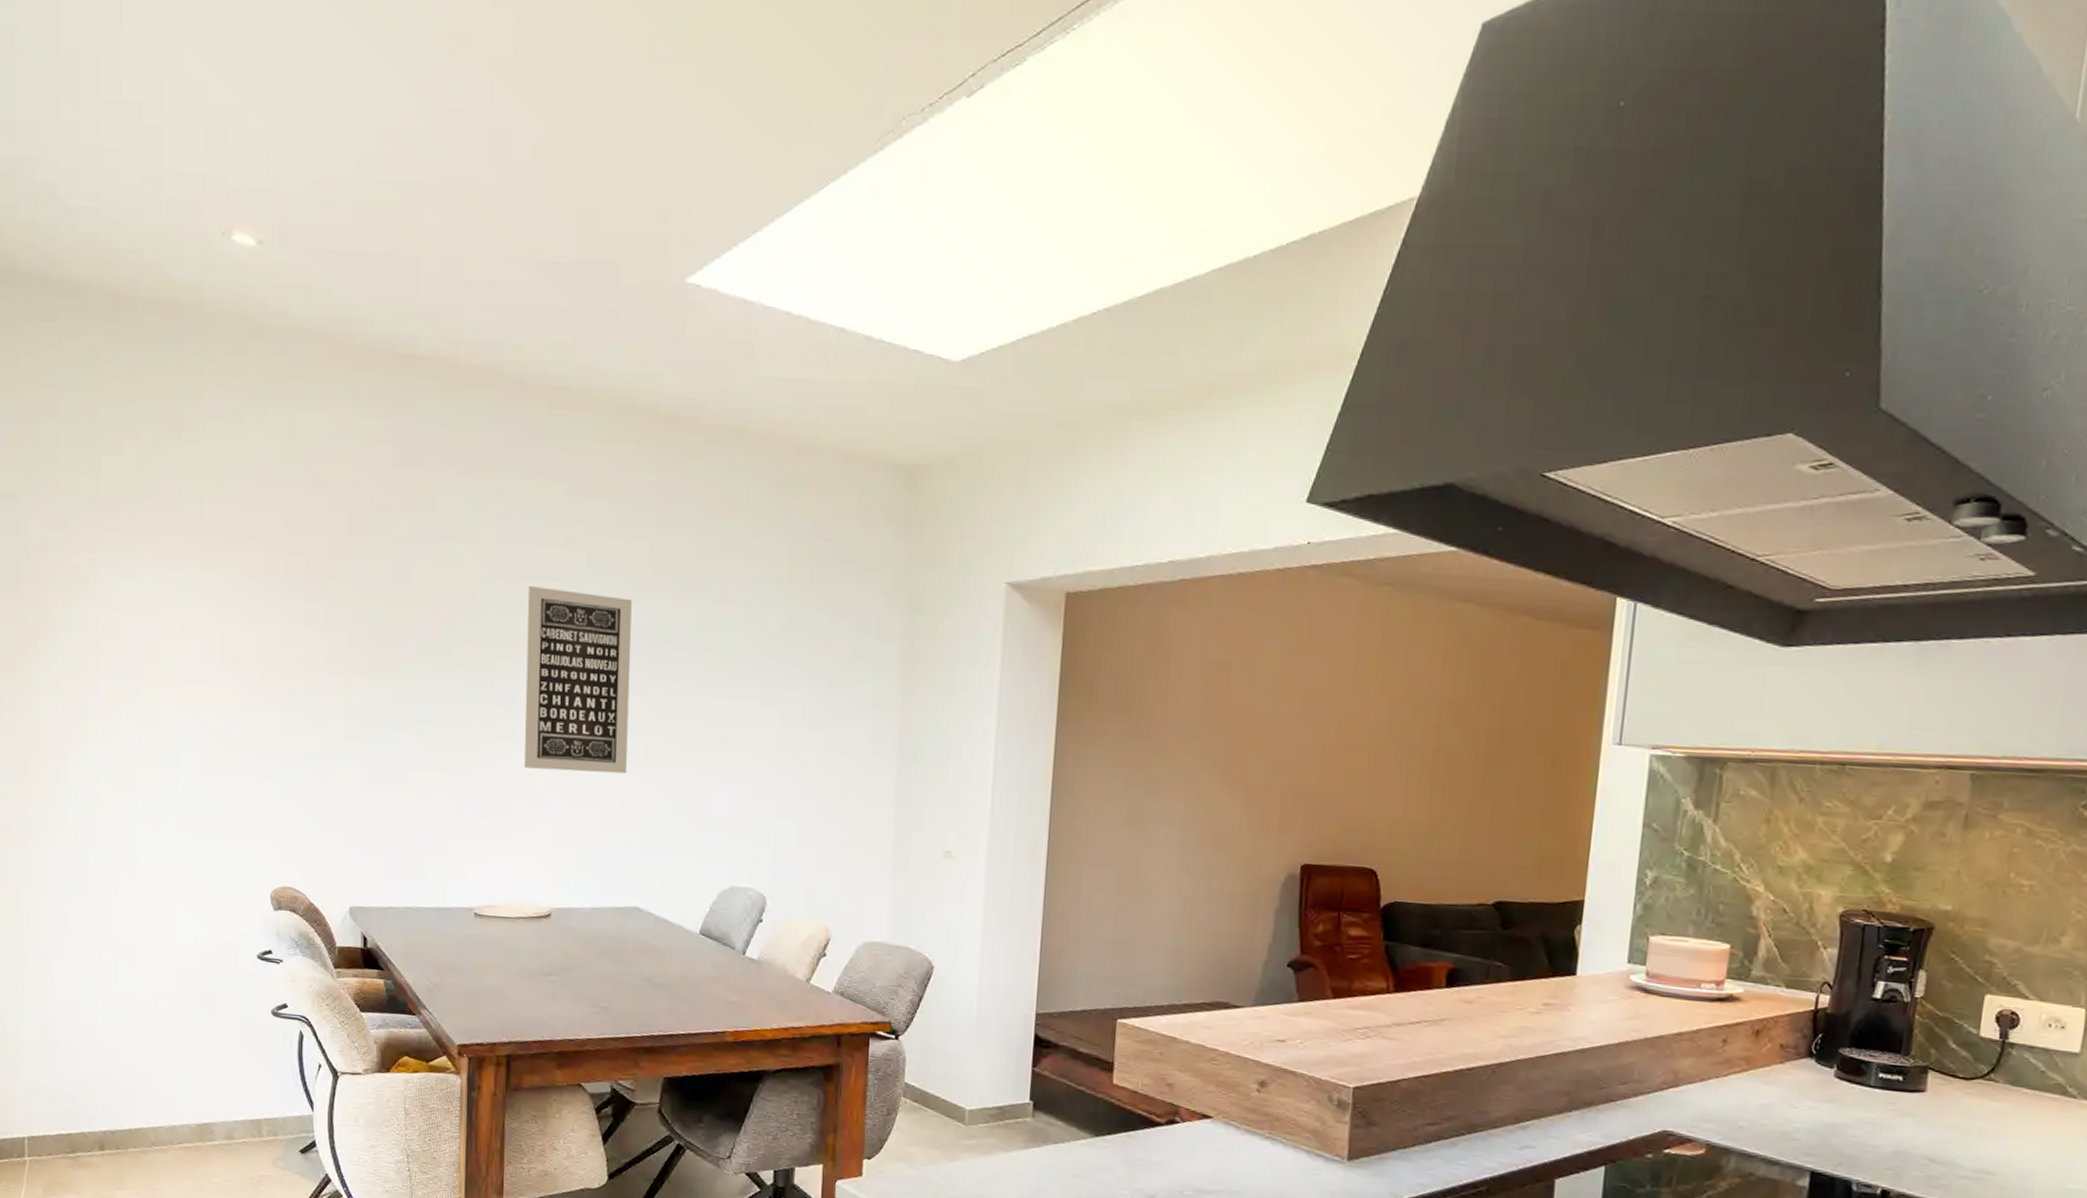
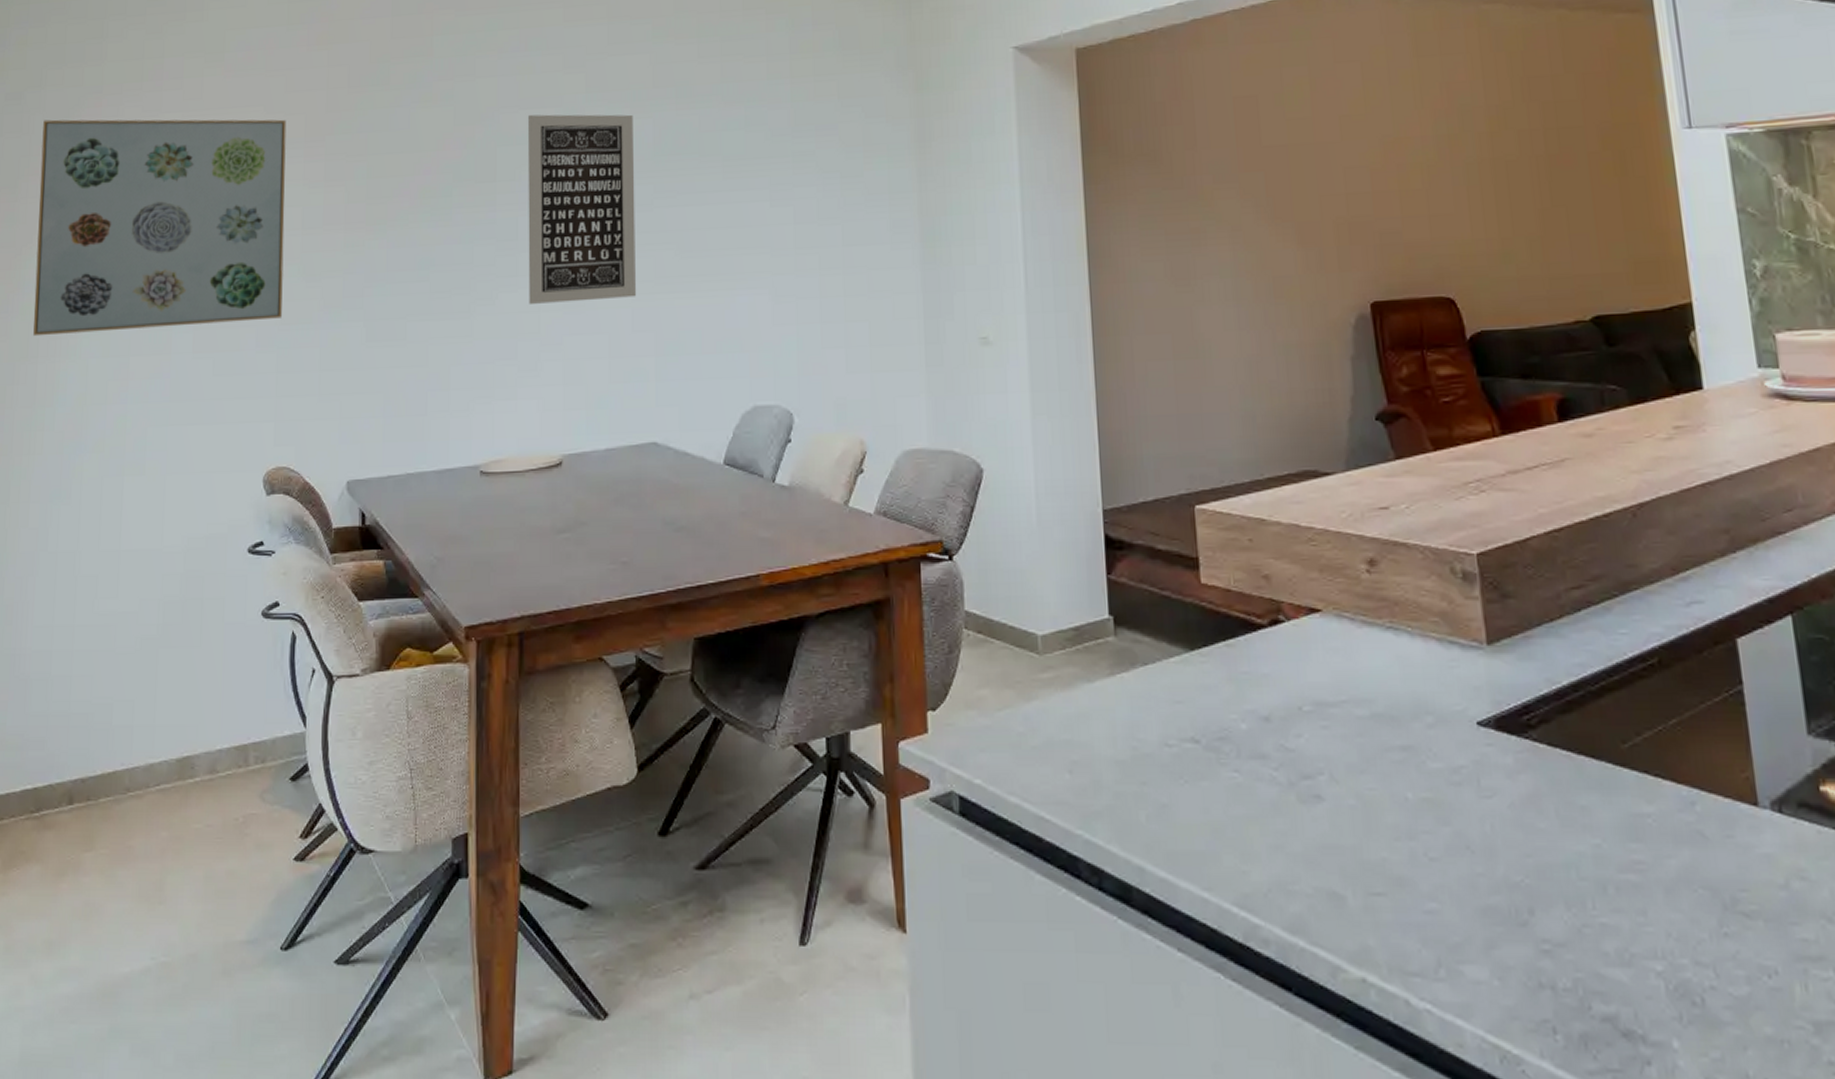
wall art: none [40,525,287,751] -> present [33,119,287,337]

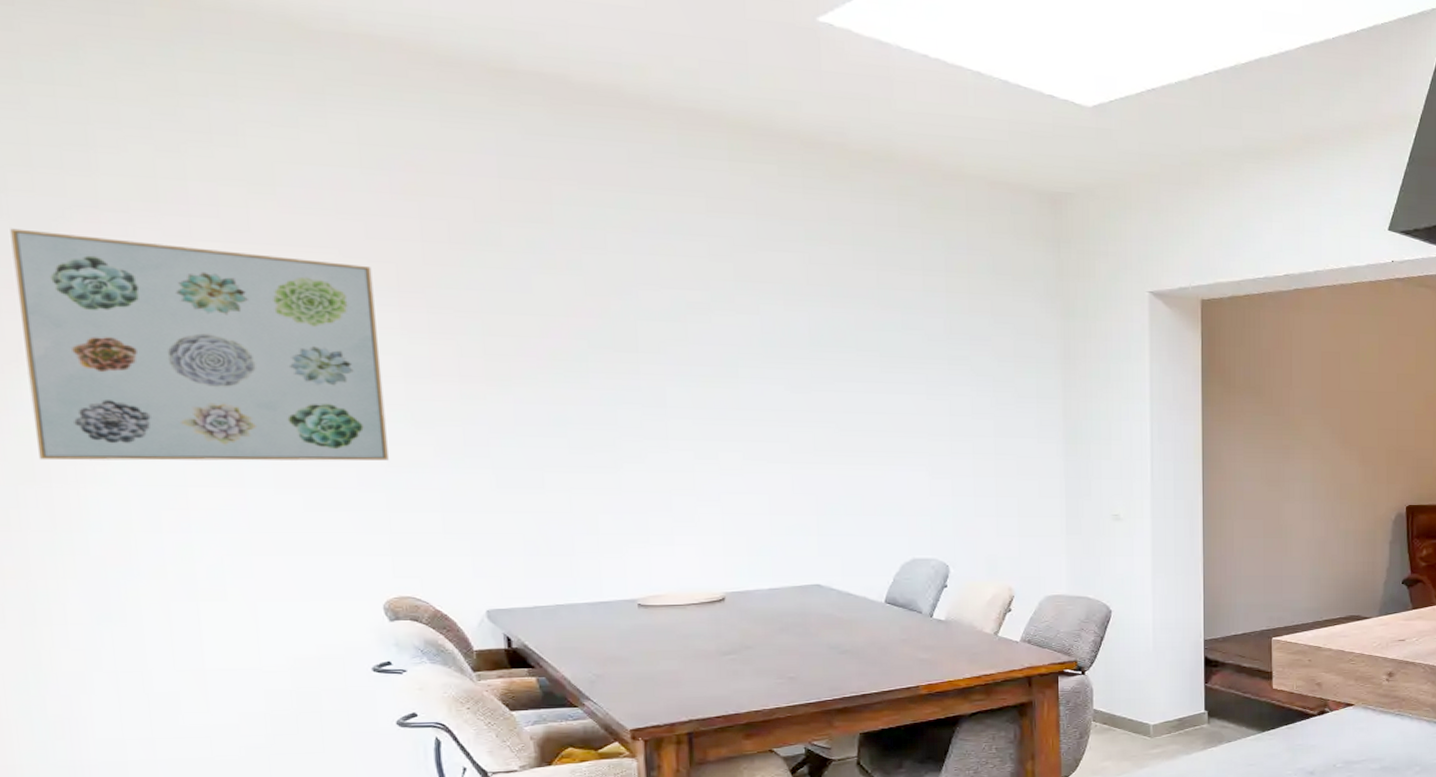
wall art: present [527,114,636,304] -> none [670,295,795,466]

